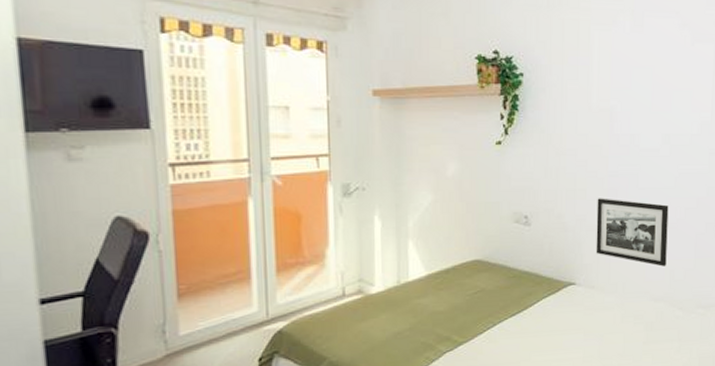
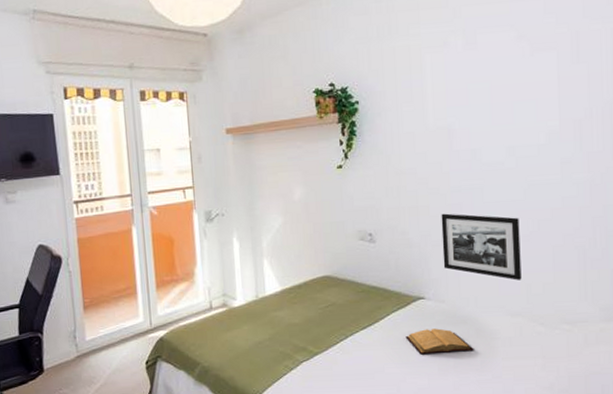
book: none [554,314,619,341] -> present [405,328,474,355]

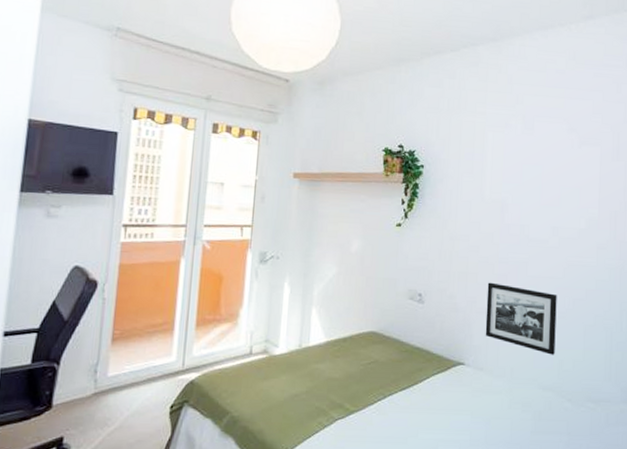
book: present [405,328,474,355] -> none [442,395,506,422]

